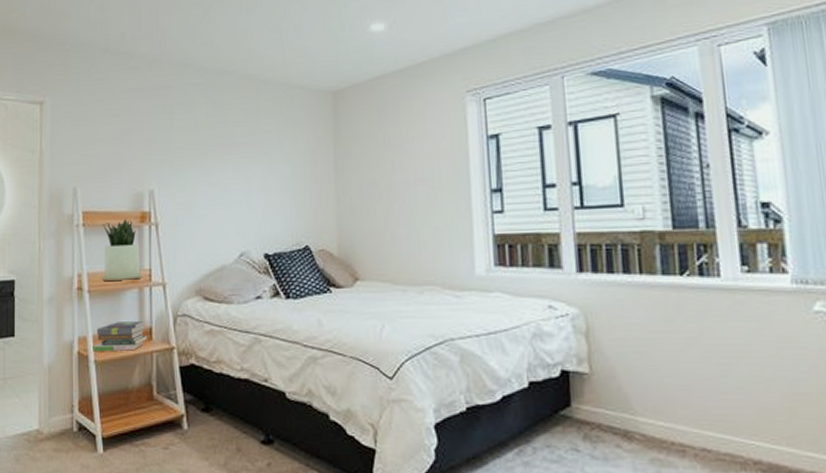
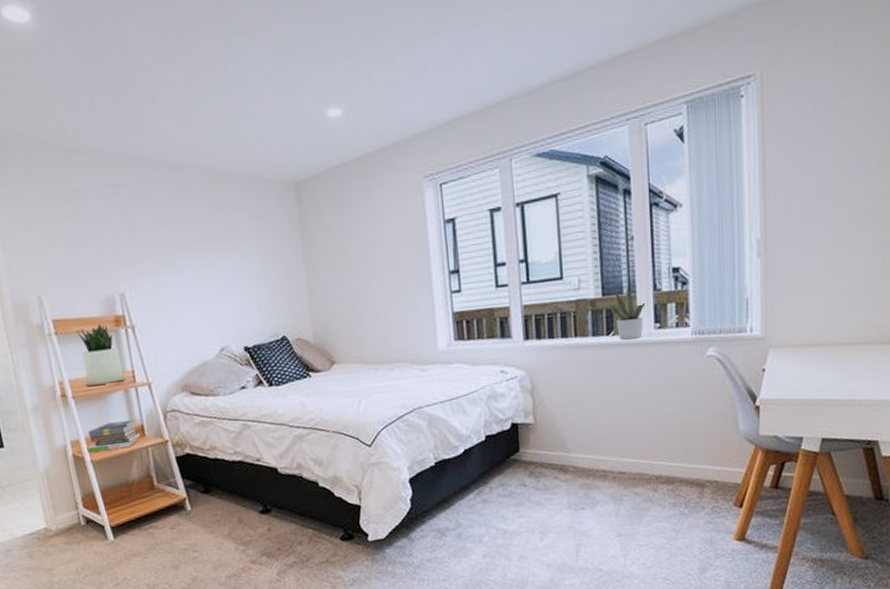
potted plant: none [684,220,728,284] -> present [611,286,646,341]

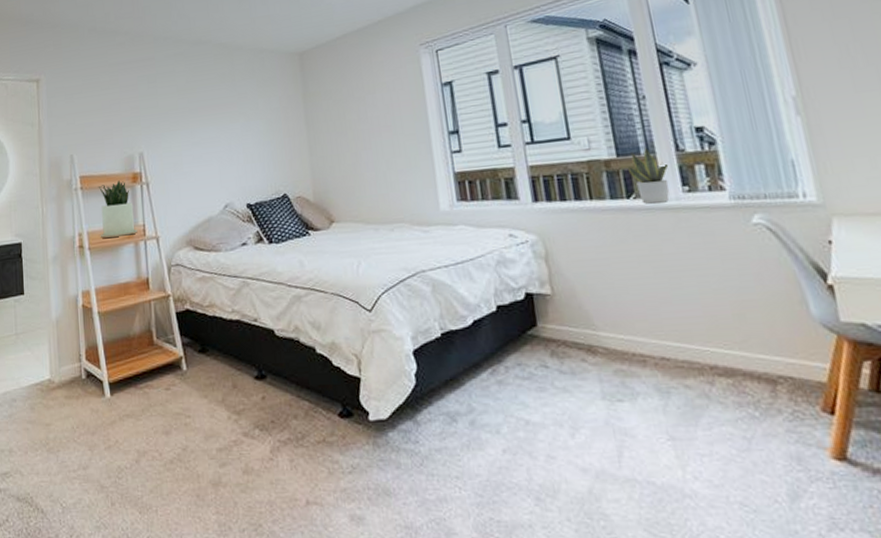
books: present [87,420,141,453] -> none [95,273,146,305]

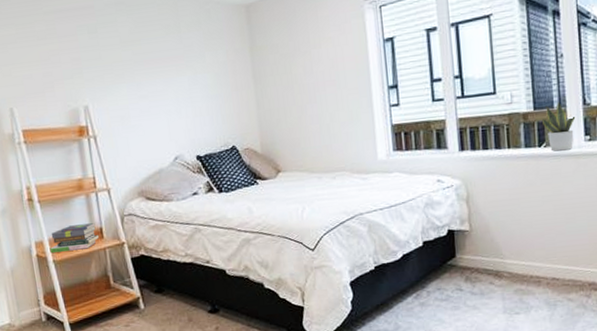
books: none [95,273,146,305] -> present [49,223,100,254]
planter: present [99,180,138,239] -> none [44,134,88,192]

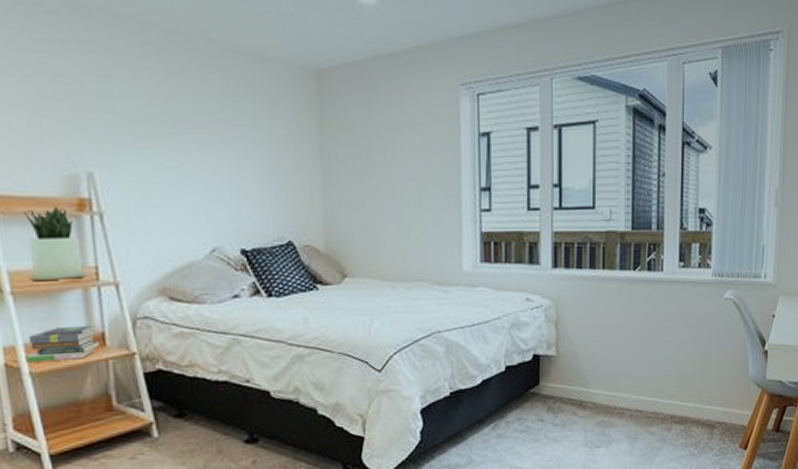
planter: none [44,134,88,192] -> present [24,206,88,282]
potted plant: present [542,101,576,153] -> none [639,223,672,277]

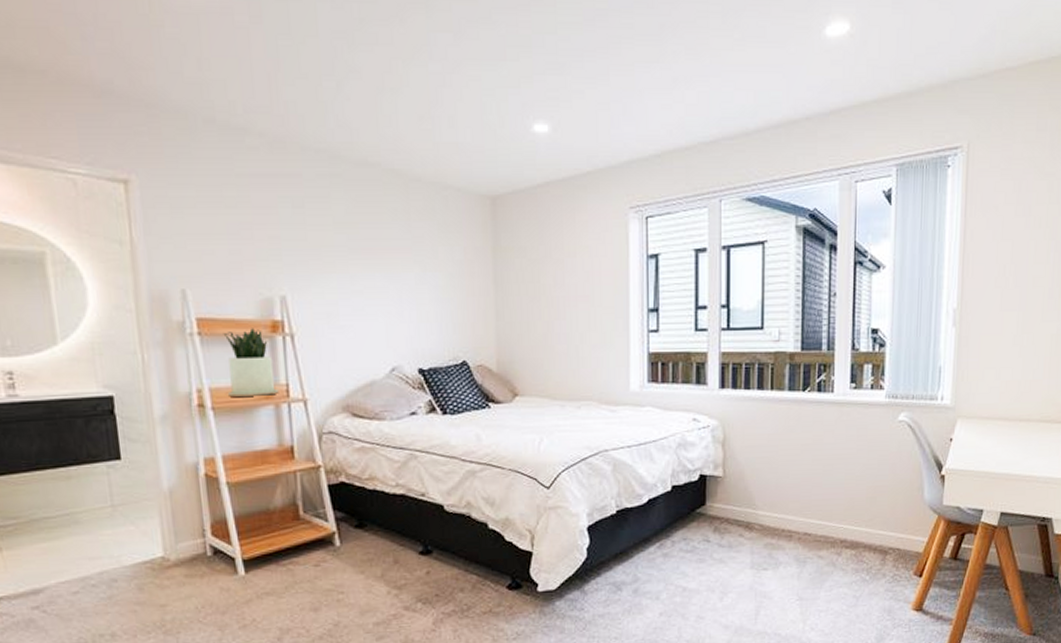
books: present [25,326,100,364] -> none [223,440,290,474]

